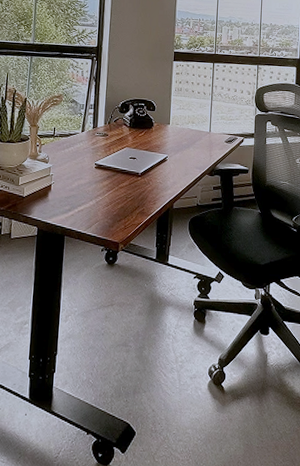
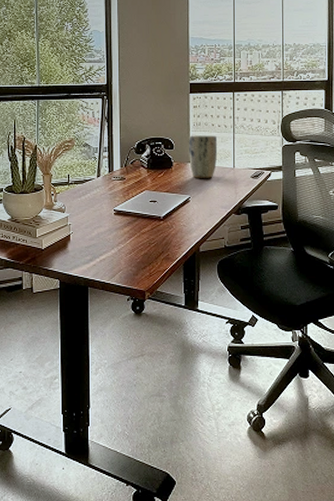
plant pot: none [169,99,197,140] -> present [189,135,218,178]

